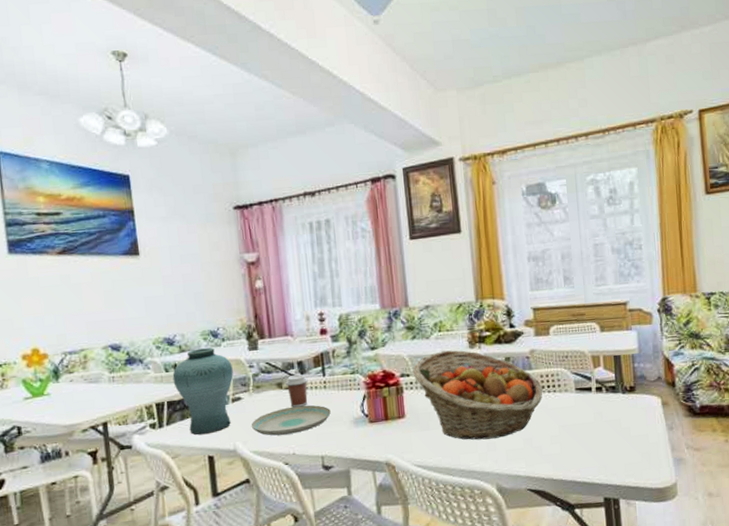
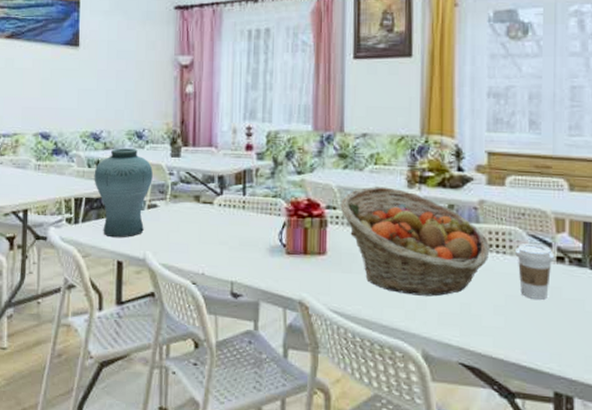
plate: present [251,405,331,436] -> none [163,223,247,252]
coffee cup: present [285,374,309,408] -> none [204,190,227,225]
coffee cup: none [563,379,595,426] -> present [515,243,555,300]

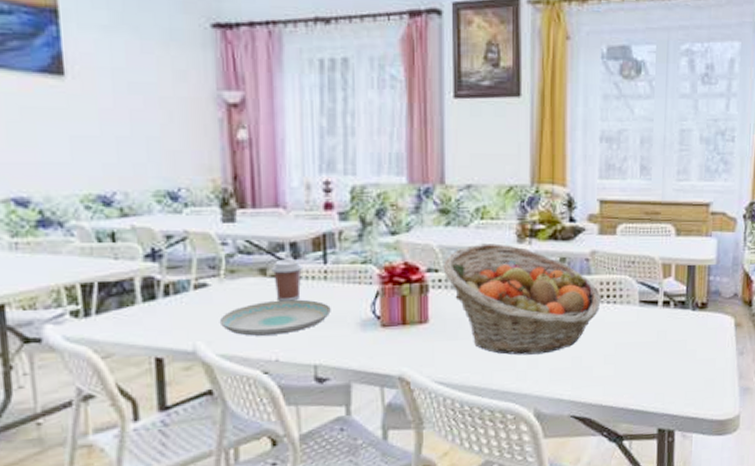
vase: present [94,148,153,238] -> none [108,214,198,330]
plate: none [163,223,247,252] -> present [219,299,331,336]
coffee cup: none [204,190,227,225] -> present [271,260,303,301]
coffee cup: present [515,243,555,300] -> none [625,291,662,345]

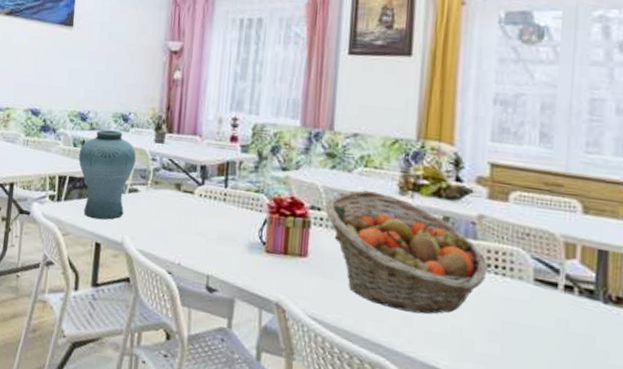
vase: none [108,214,198,330] -> present [78,129,136,220]
plate: present [219,299,331,336] -> none [142,212,226,243]
coffee cup: present [271,260,303,301] -> none [184,179,209,215]

